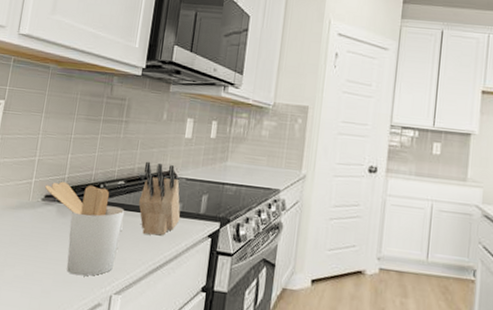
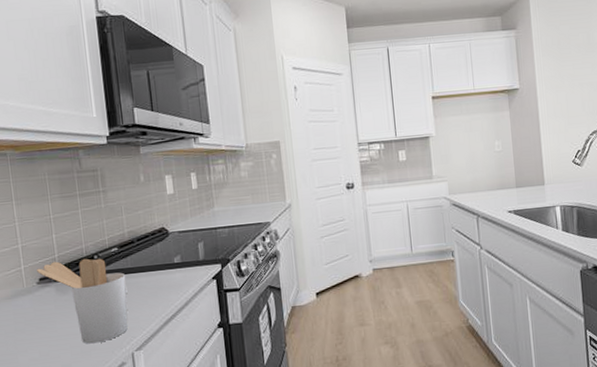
knife block: present [139,161,181,236] -> none [133,222,182,291]

